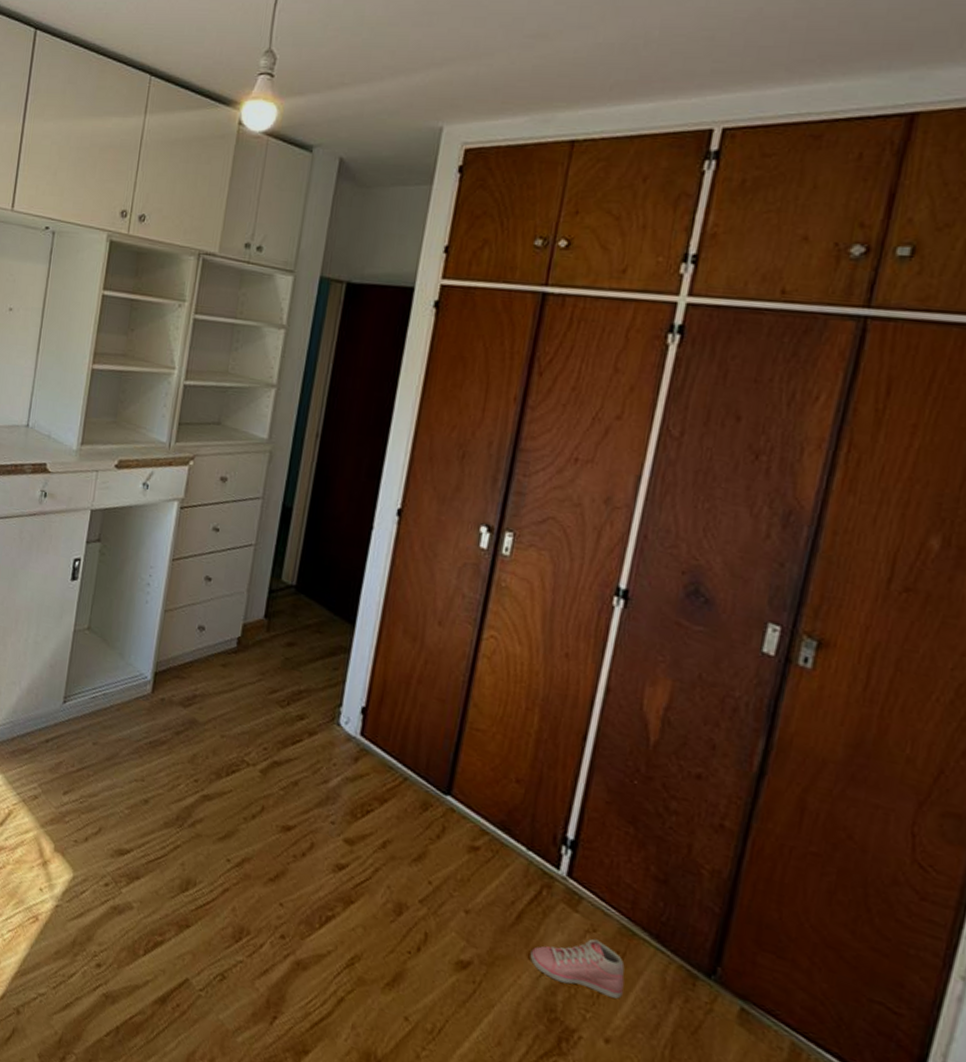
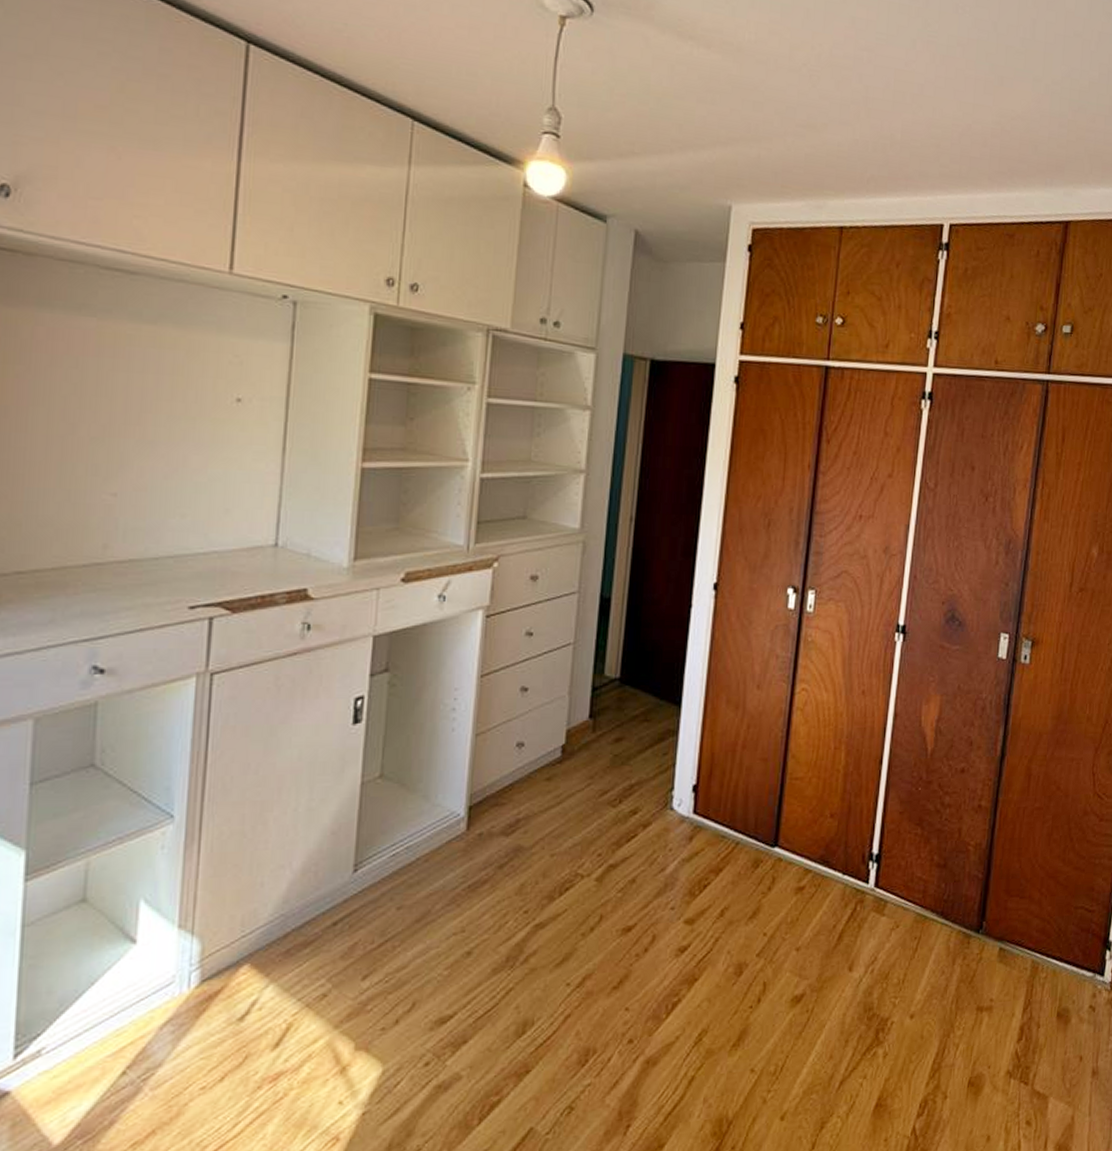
sneaker: present [530,938,625,999] -> none [850,933,921,982]

